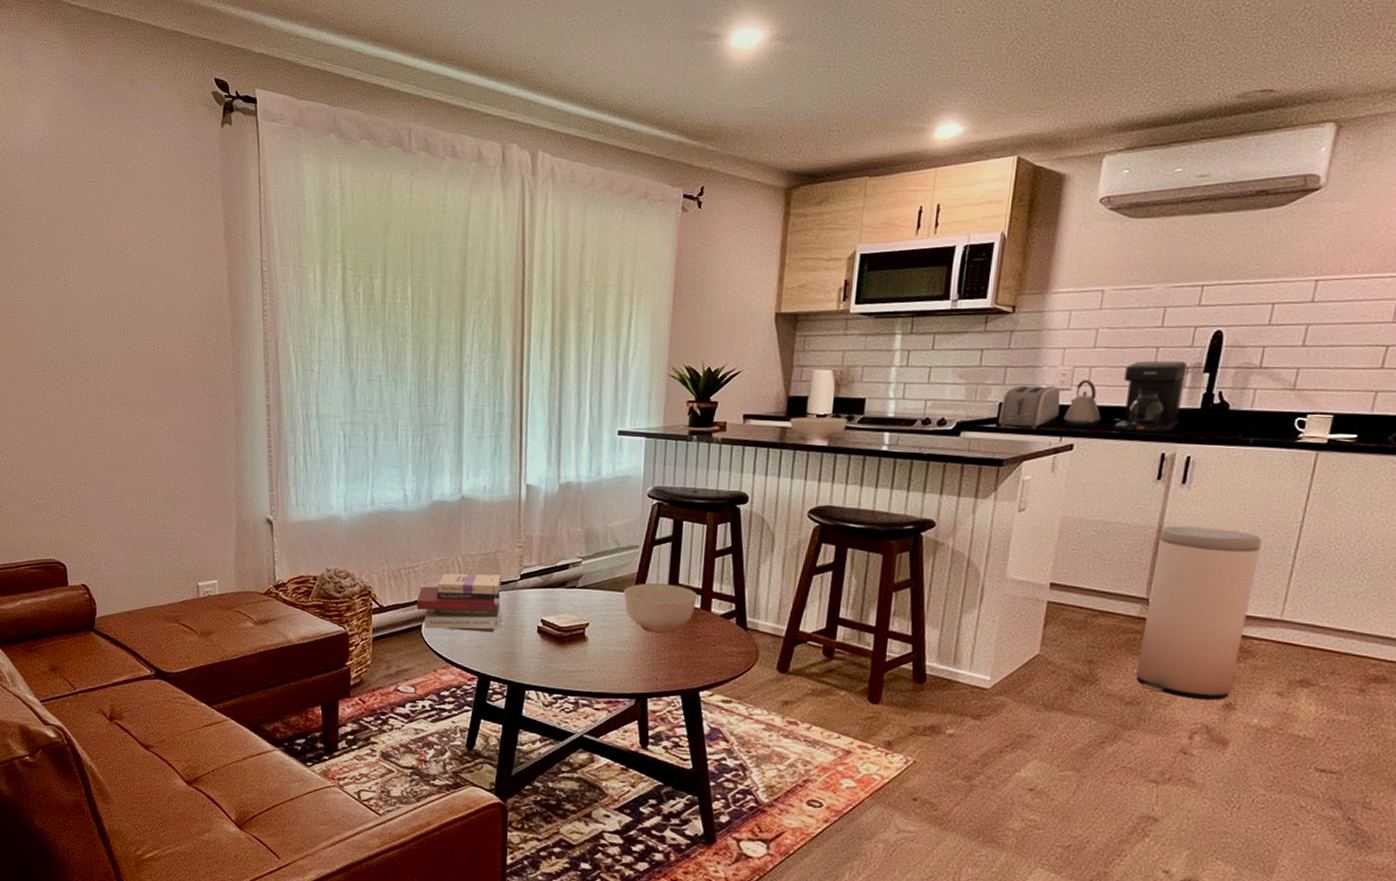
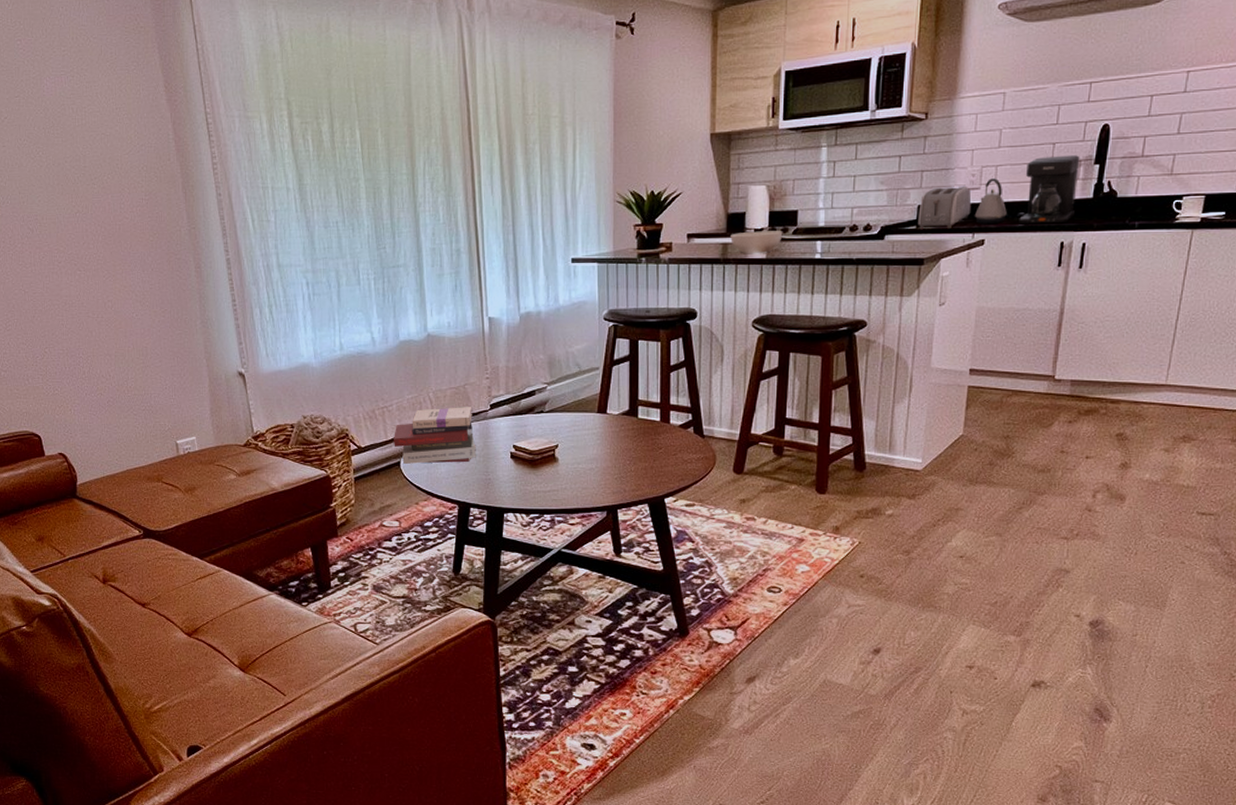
bowl: present [623,583,698,634] -> none [587,401,657,448]
pedal bin: present [1136,526,1262,700] -> none [1046,307,1148,461]

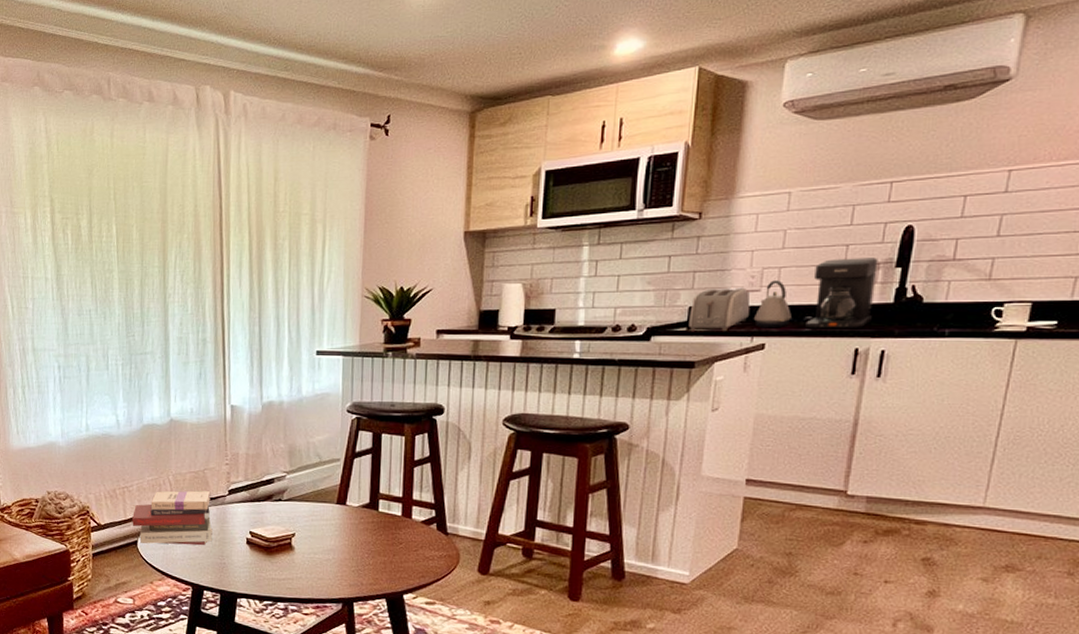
bowl: present [730,231,783,254] -> none [482,329,539,352]

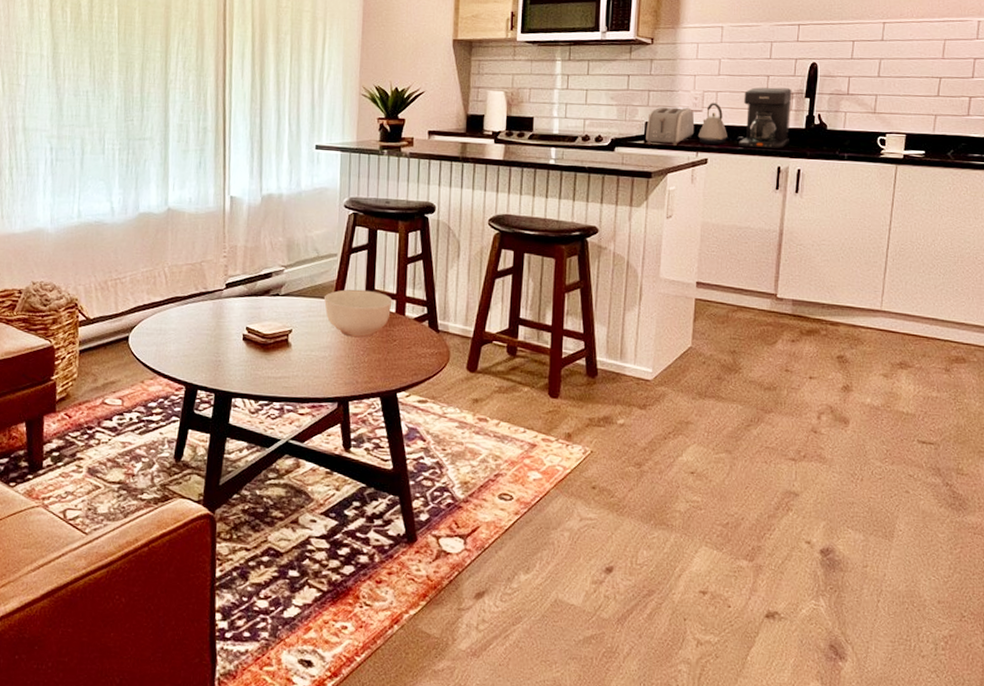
books: present [132,490,213,545] -> none [124,283,208,341]
bowl: none [326,493,399,541] -> present [323,289,393,338]

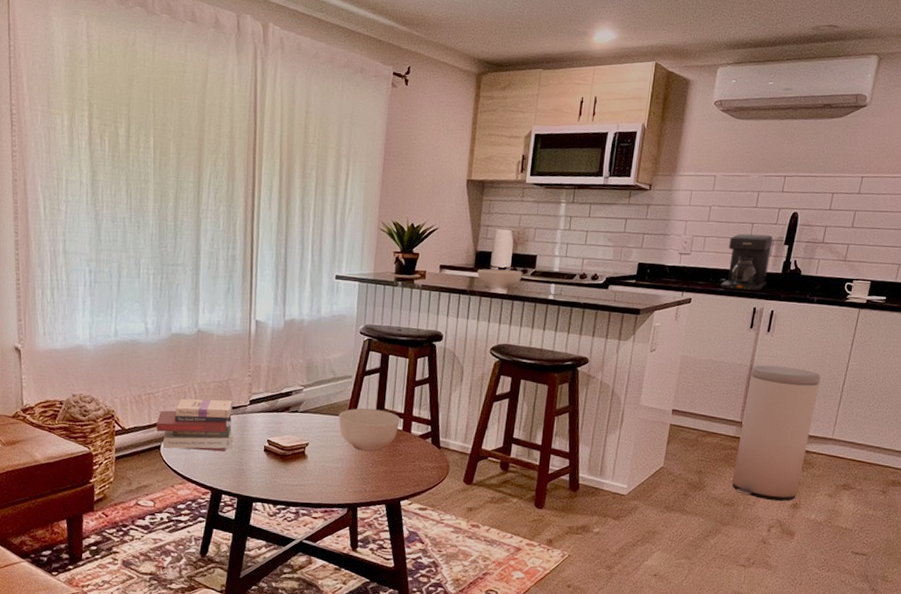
books: none [124,283,208,341] -> present [156,398,233,451]
bowl: none [469,133,519,155] -> present [477,269,523,290]
toaster: present [646,107,695,146] -> none [637,249,683,285]
kettle: present [697,103,727,146] -> none [684,247,712,287]
pedal bin: none [771,229,861,383] -> present [732,365,821,501]

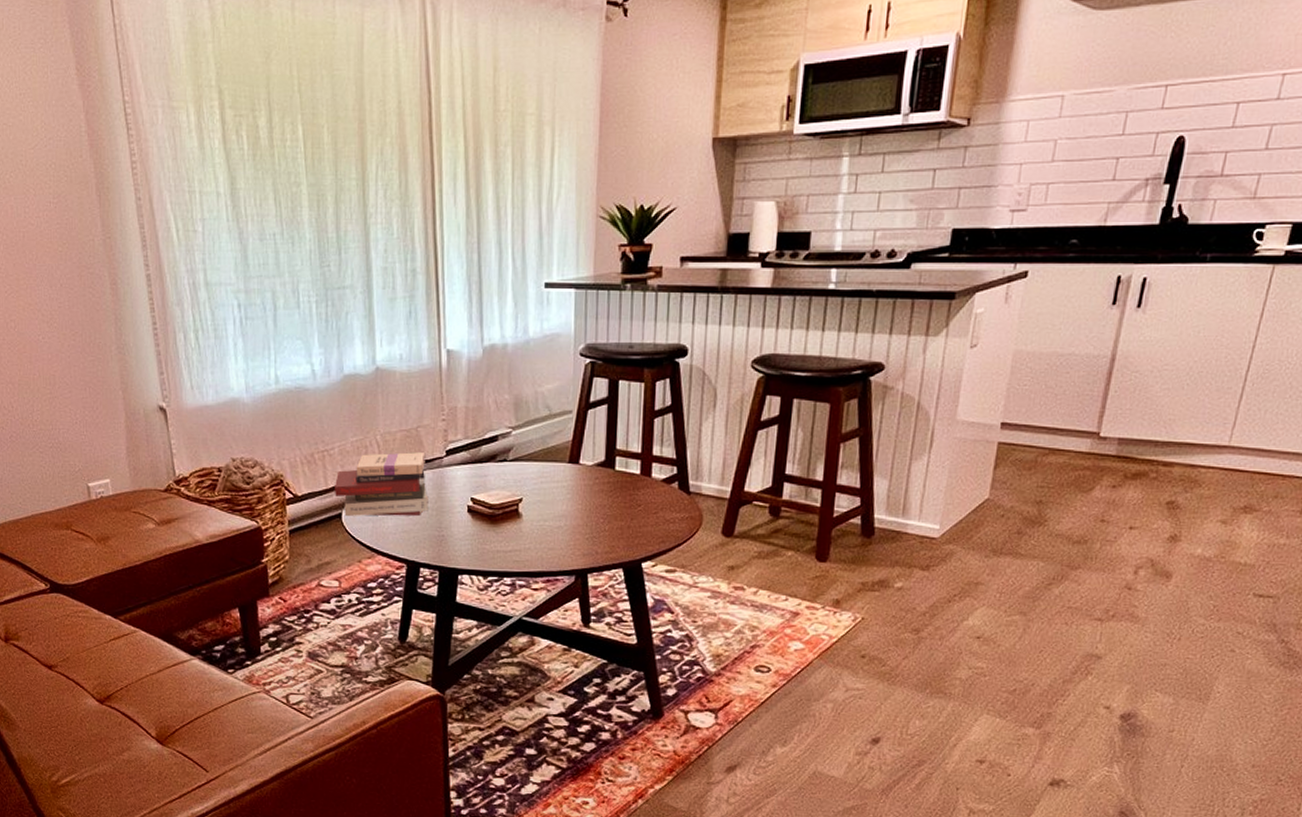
bowl: present [338,408,400,452] -> none [557,450,637,504]
bowl: present [477,269,523,290] -> none [731,255,793,283]
coffee maker: present [720,233,773,292] -> none [1070,173,1147,254]
pedal bin: present [732,365,821,501] -> none [1084,353,1214,533]

